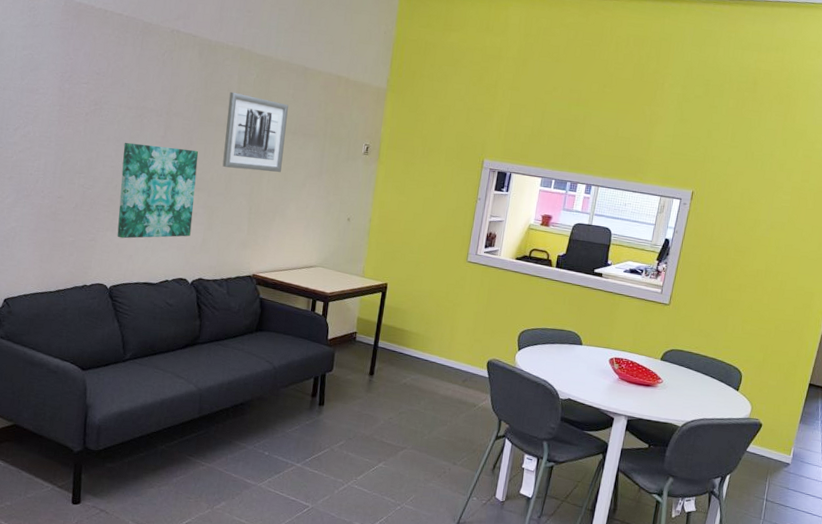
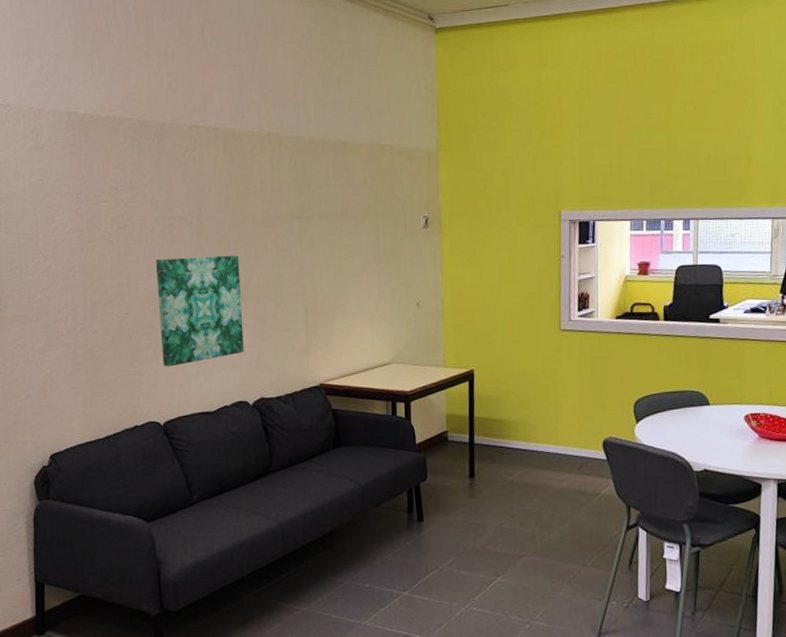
wall art: present [222,91,289,172] -> none [263,183,334,268]

